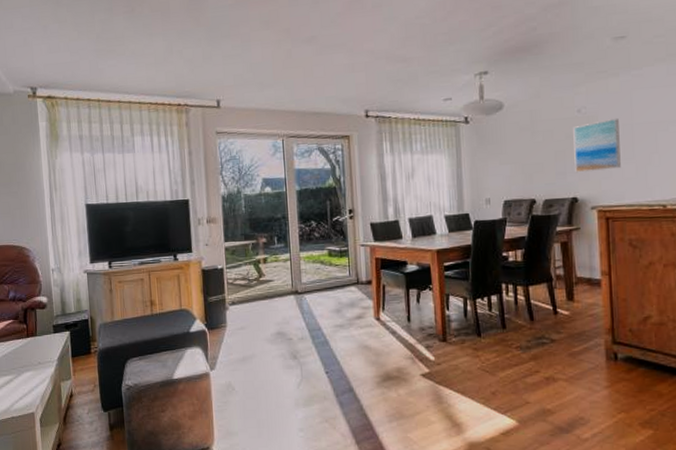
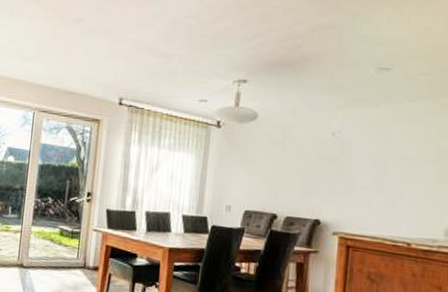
wall art: present [573,117,621,173] -> none [321,147,373,199]

